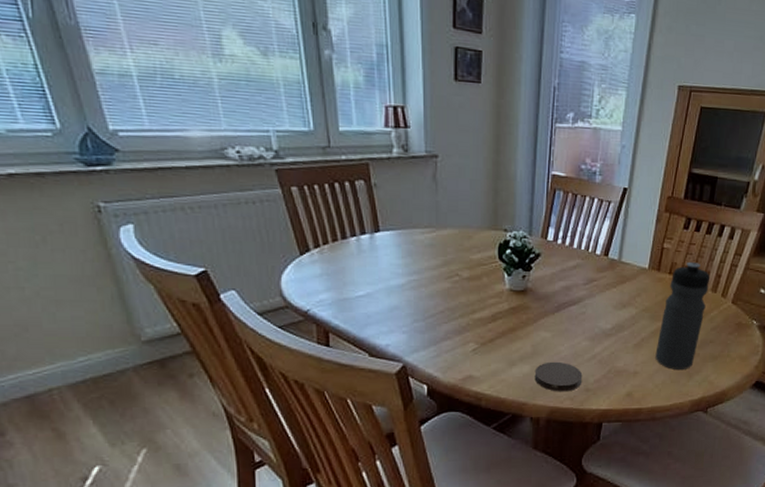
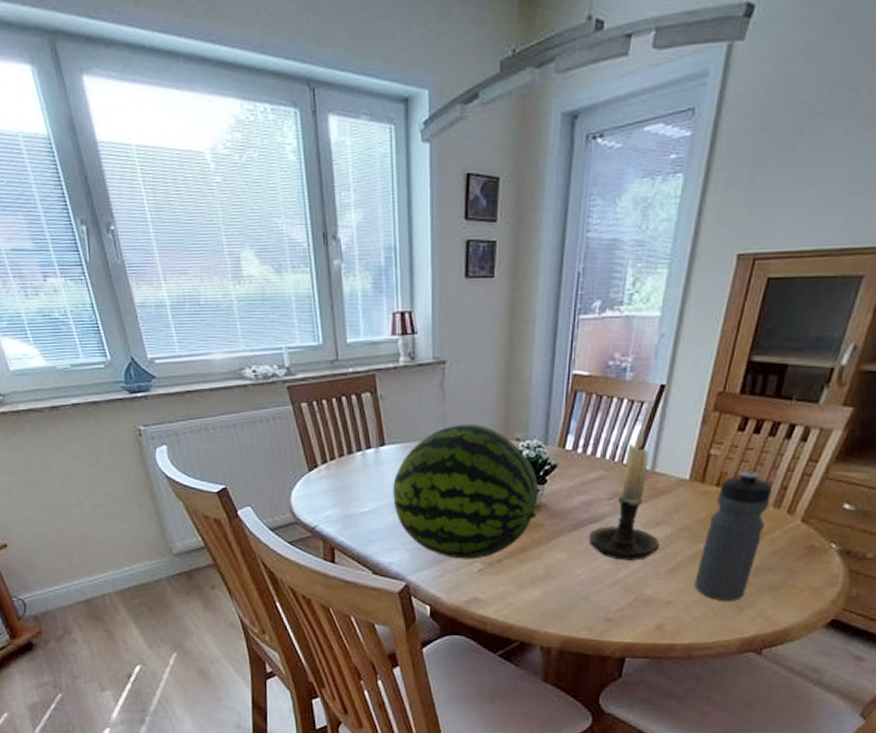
fruit: none [388,214,525,340] -> present [393,424,539,560]
coaster: present [534,361,583,392] -> none [546,586,603,621]
candle holder: none [569,222,627,338] -> present [588,426,660,561]

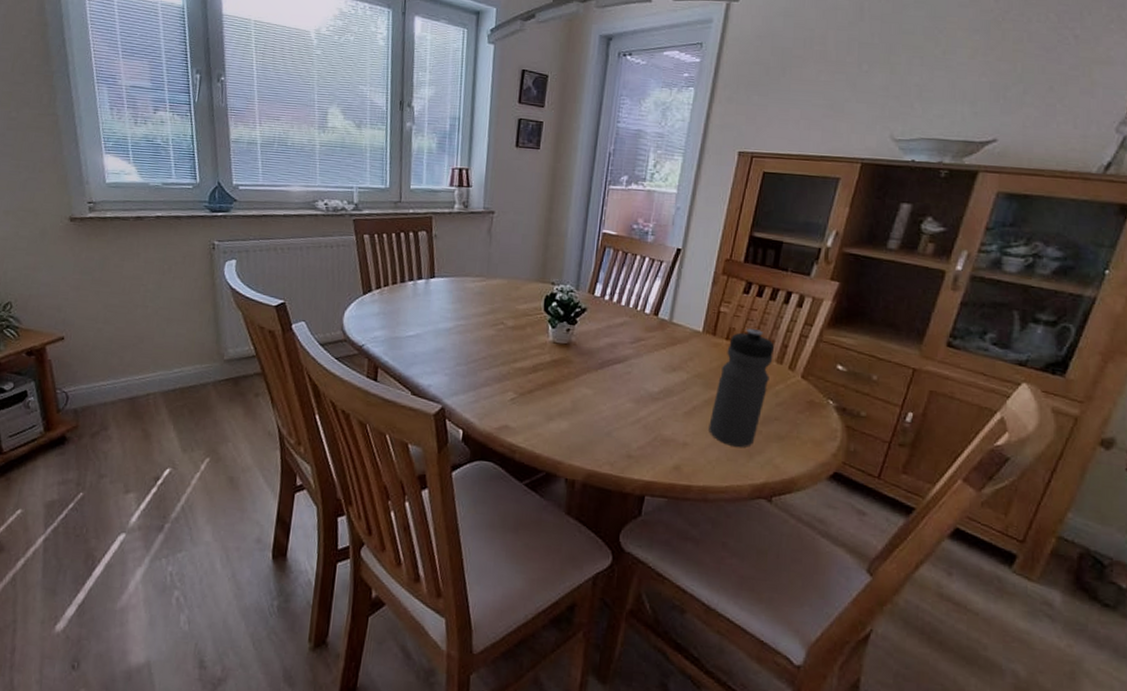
fruit: present [393,424,539,560] -> none [437,265,570,389]
candle holder: present [588,426,660,561] -> none [613,282,677,402]

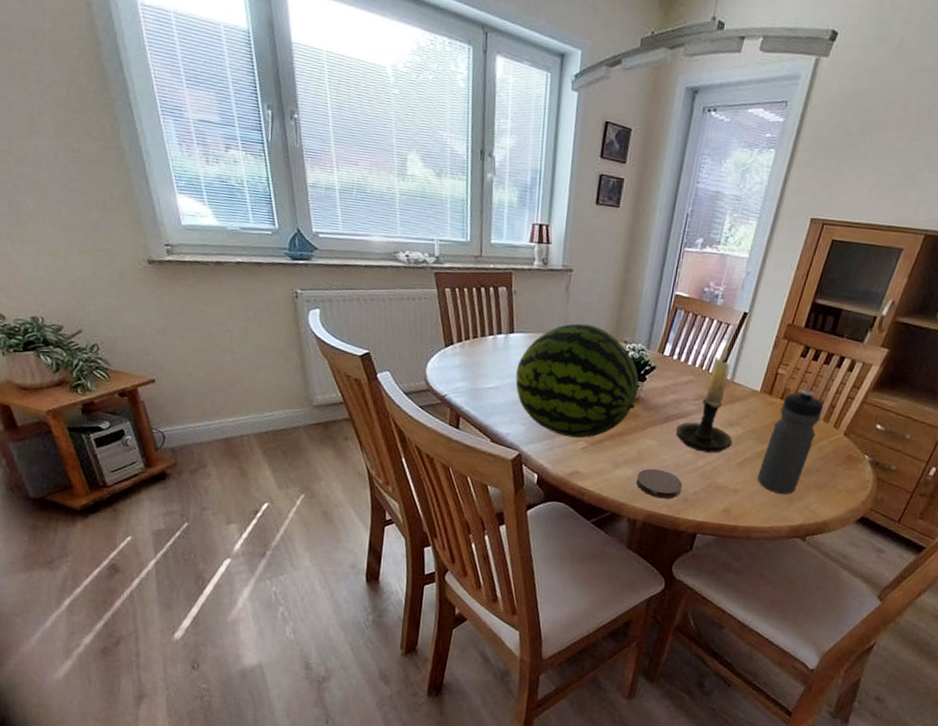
fruit: none [437,265,570,389] -> present [515,323,639,438]
coaster: none [572,420,625,456] -> present [636,468,683,499]
candle holder: none [613,282,677,402] -> present [675,343,733,453]

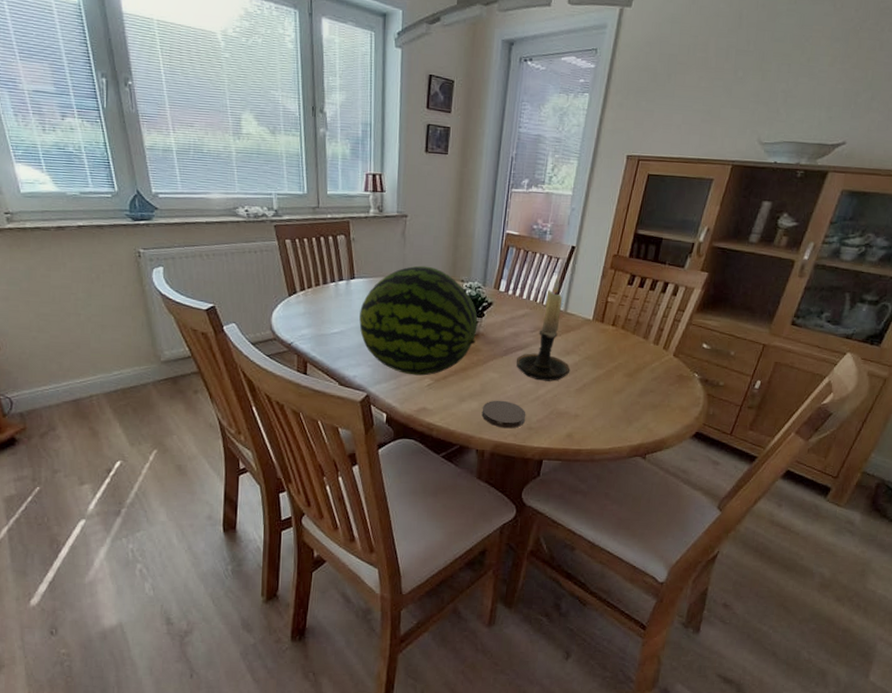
water bottle: present [757,390,824,494] -> none [596,316,653,416]

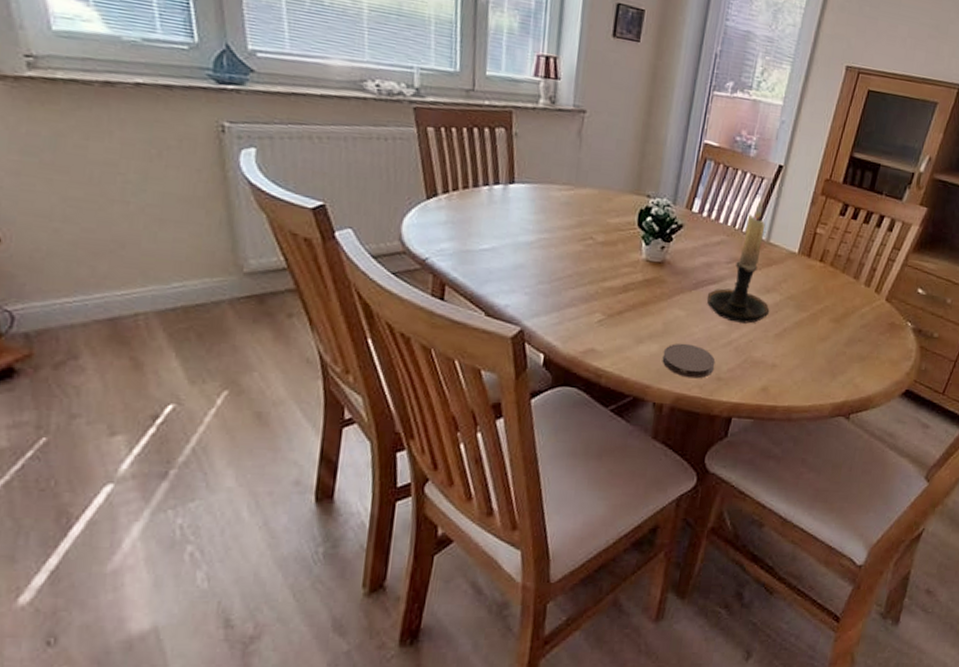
fruit: present [359,265,478,376] -> none [516,173,665,310]

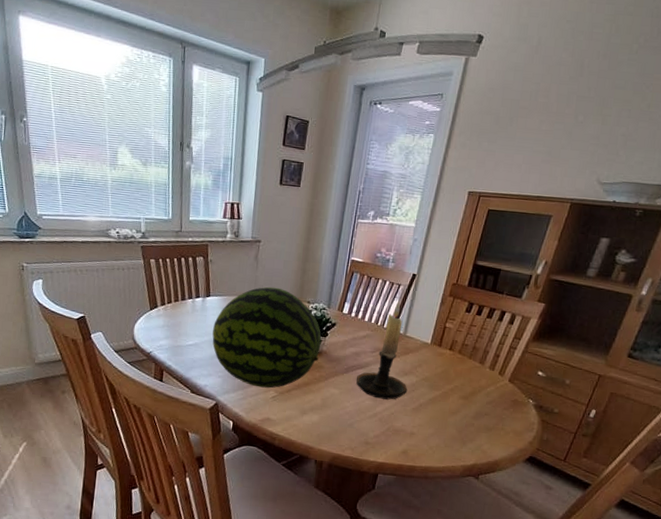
fruit: none [516,173,665,310] -> present [212,286,322,388]
coaster: present [662,343,716,379] -> none [321,414,364,443]

